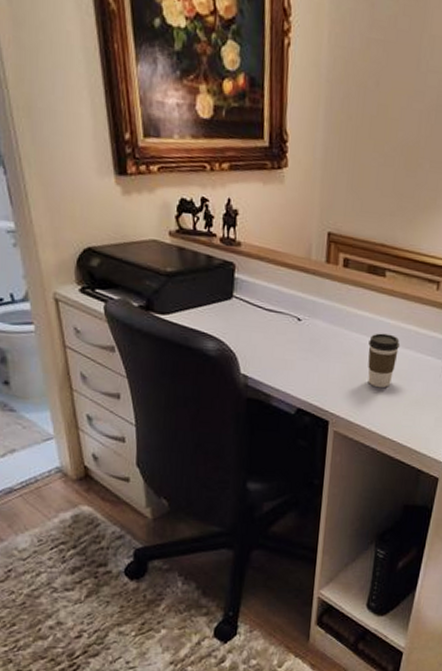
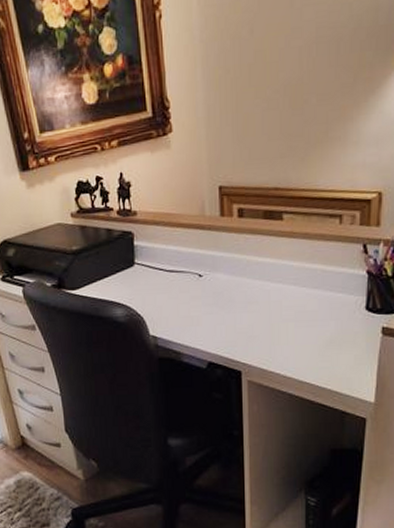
coffee cup: present [368,333,401,388] -> none [273,276,307,333]

